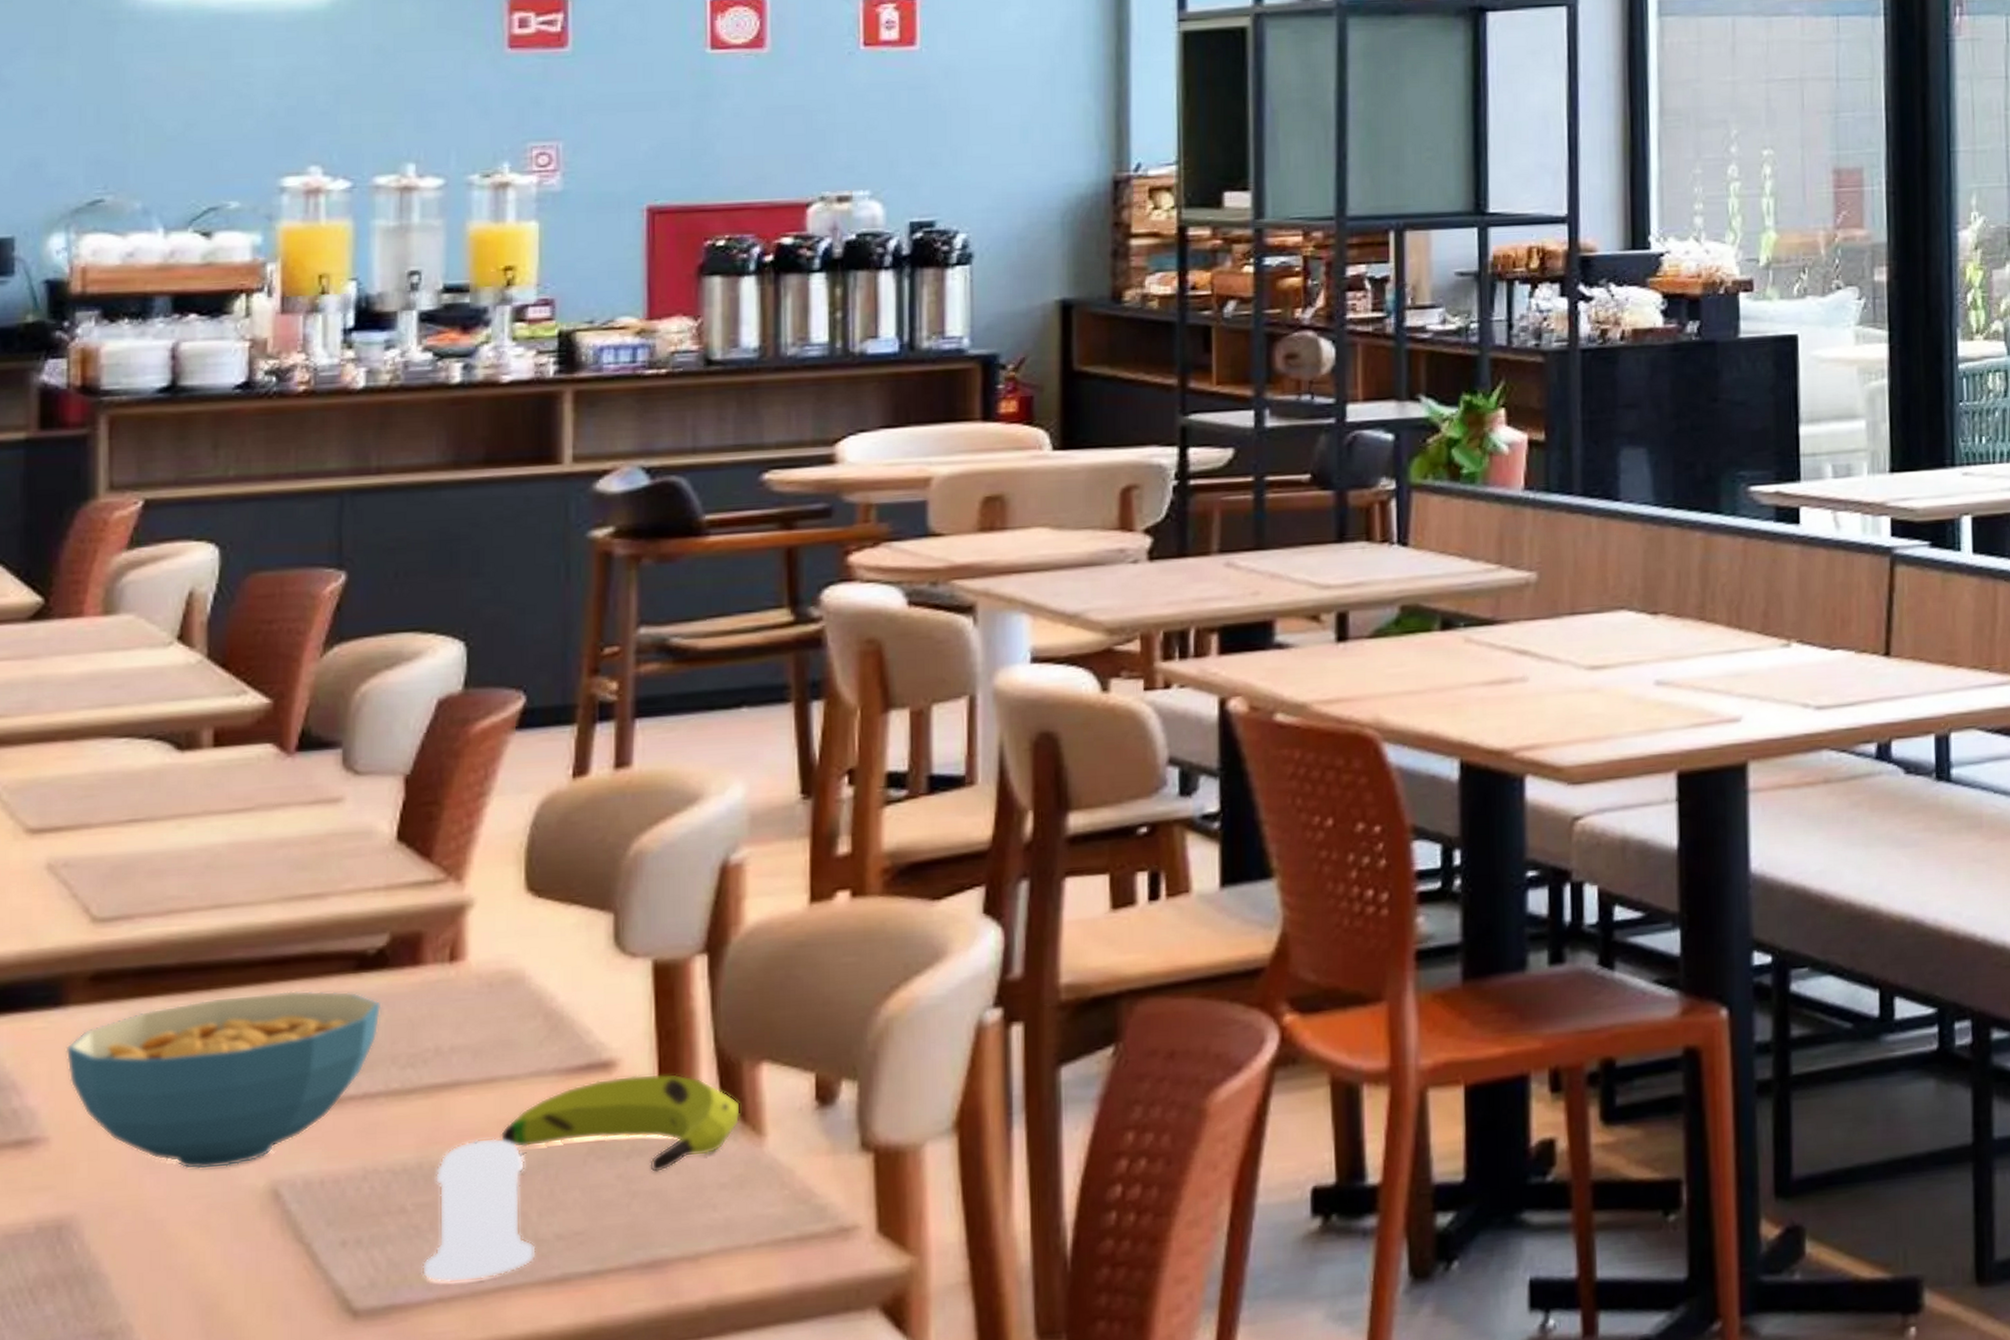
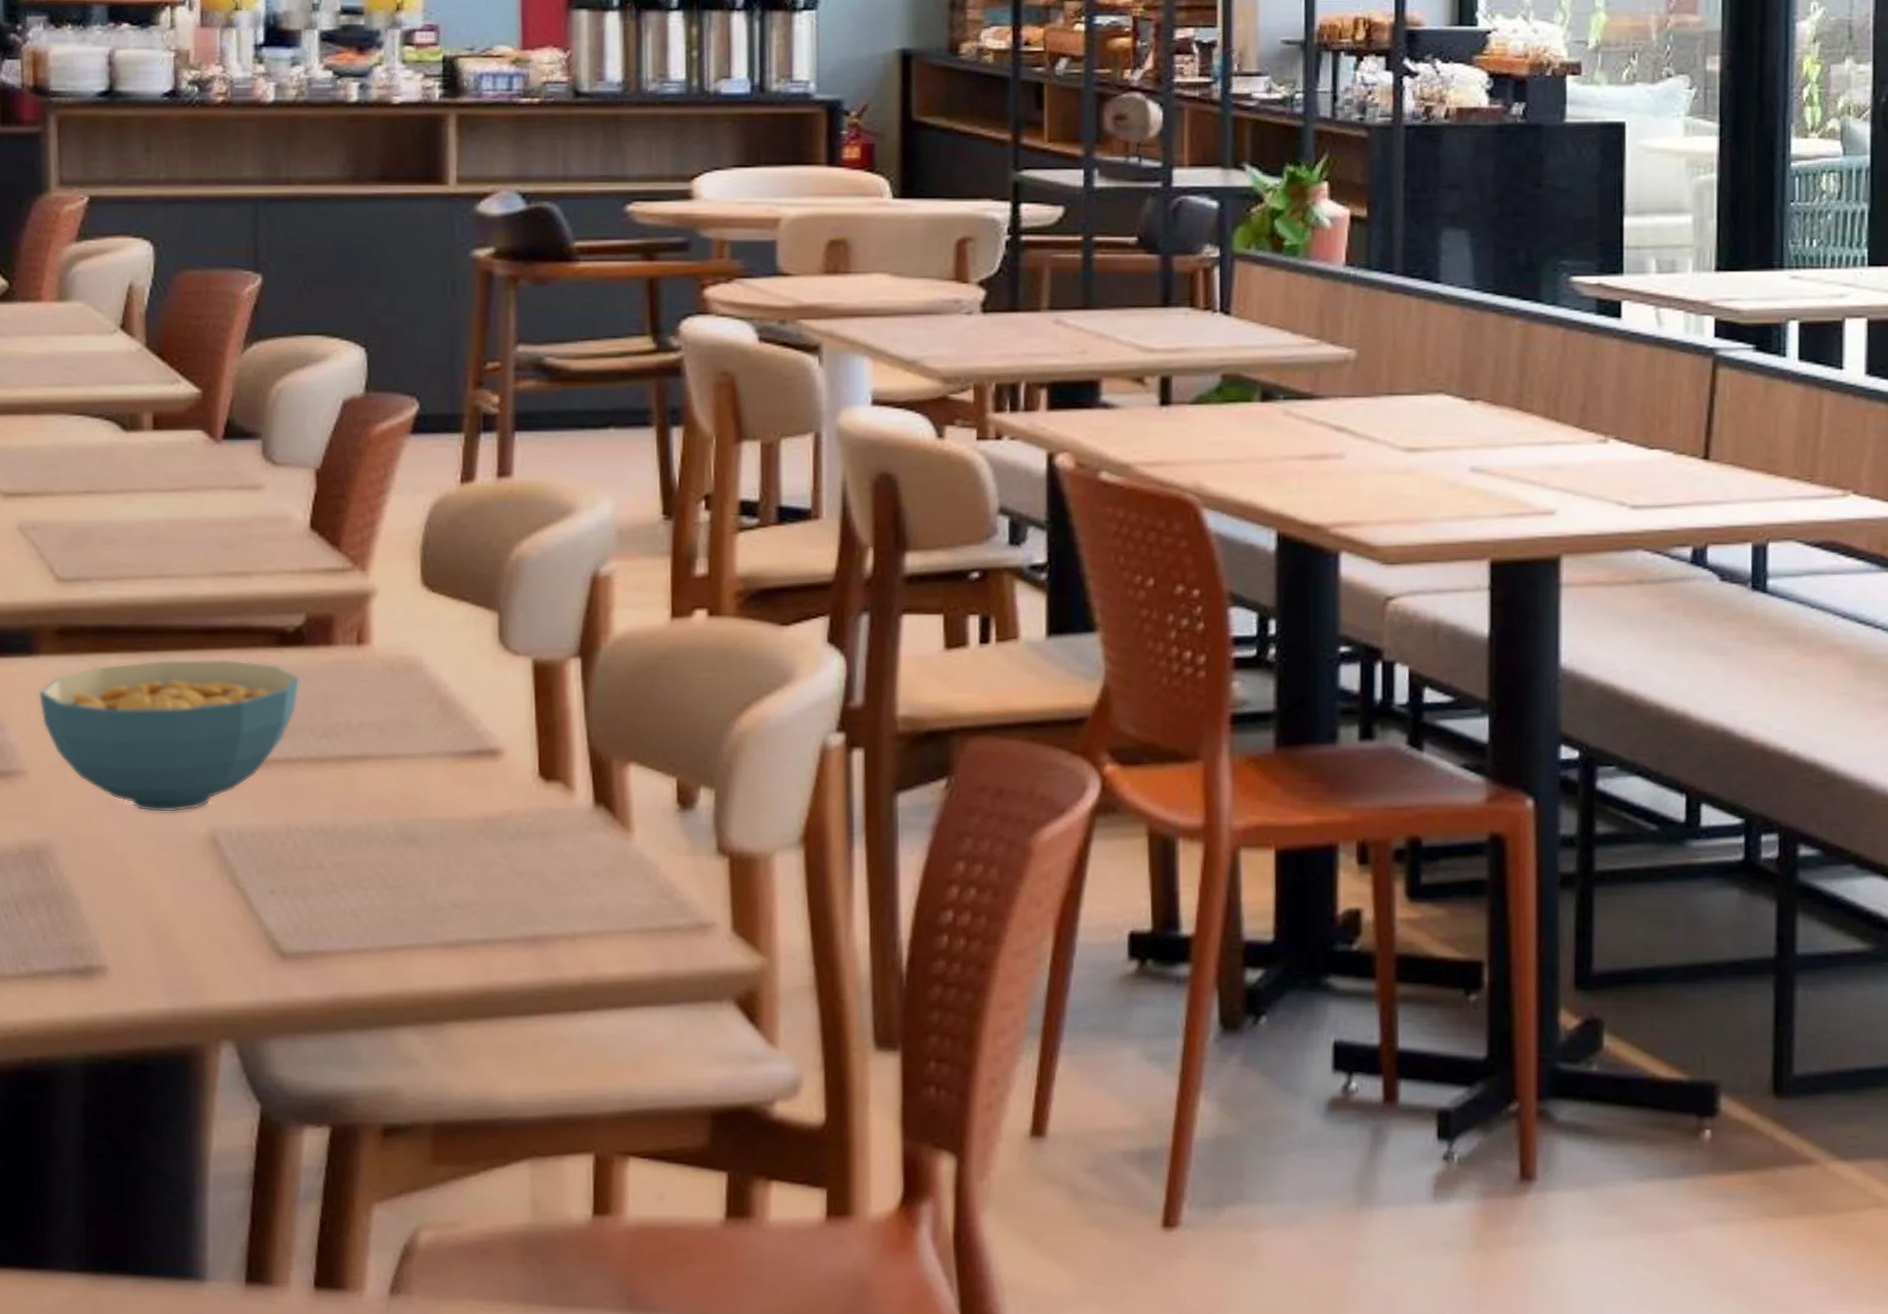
salt shaker: present [421,1137,536,1283] -> none [338,809,435,937]
banana: present [500,1073,740,1173] -> none [402,764,611,856]

